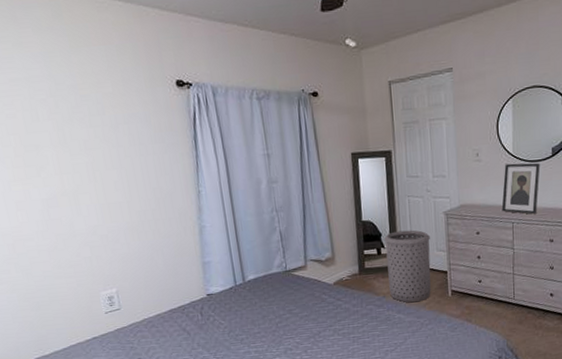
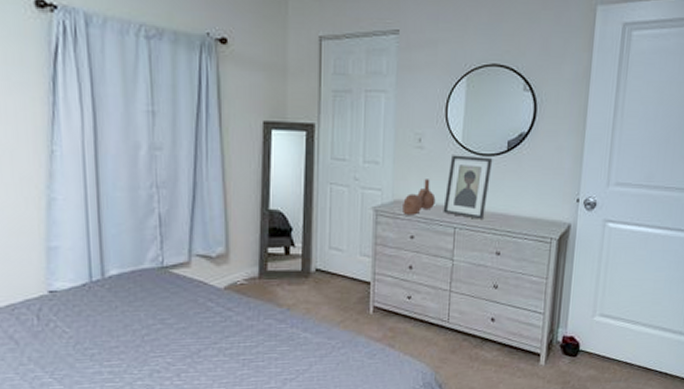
laundry basket: present [384,230,431,303] -> none [295,226,353,319]
decorative vase: none [468,185,495,216] -> present [403,179,436,216]

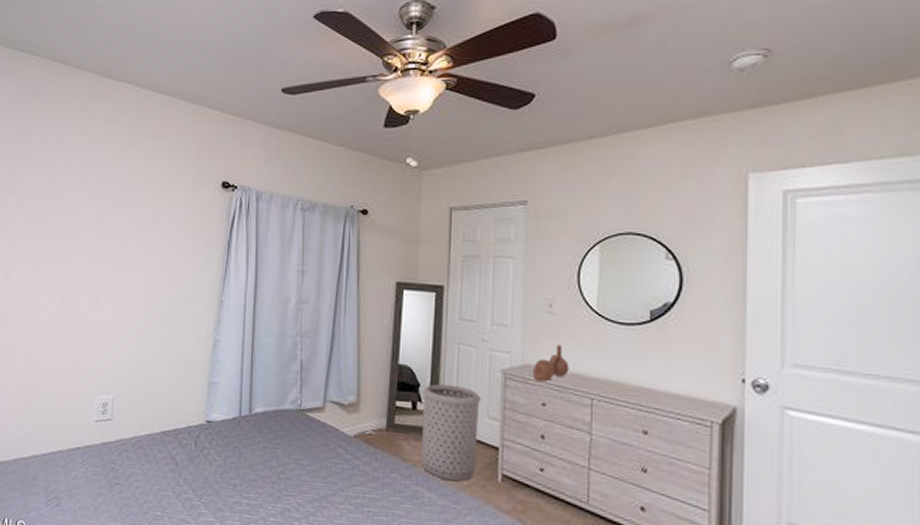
laundry basket: none [295,226,353,319] -> present [421,384,481,482]
picture frame: present [443,155,493,219] -> none [578,322,634,392]

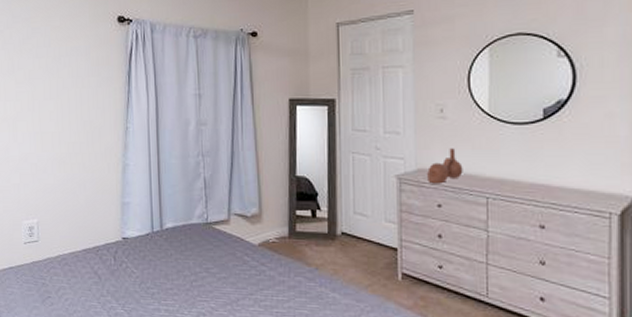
laundry basket: present [421,384,481,482] -> none [321,192,377,282]

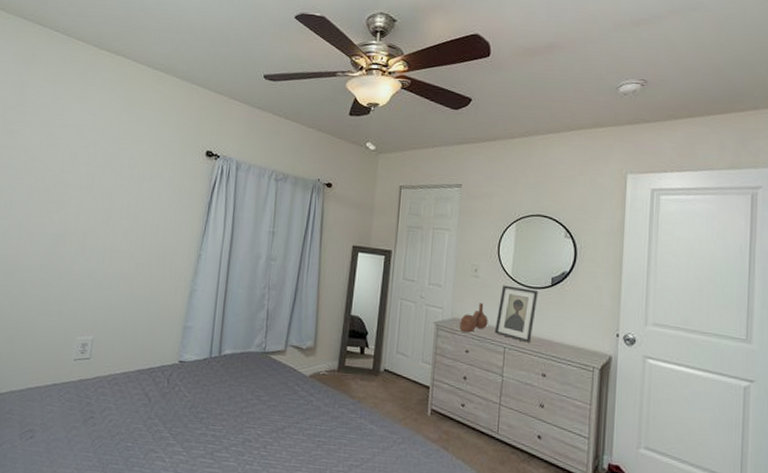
picture frame: none [472,124,527,190] -> present [494,285,539,343]

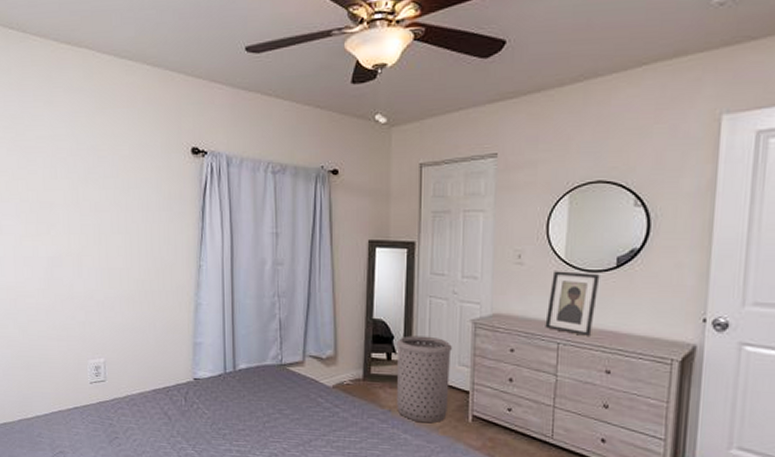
laundry basket: none [366,332,417,415] -> present [396,335,452,424]
decorative vase: present [459,303,488,333] -> none [502,294,537,329]

